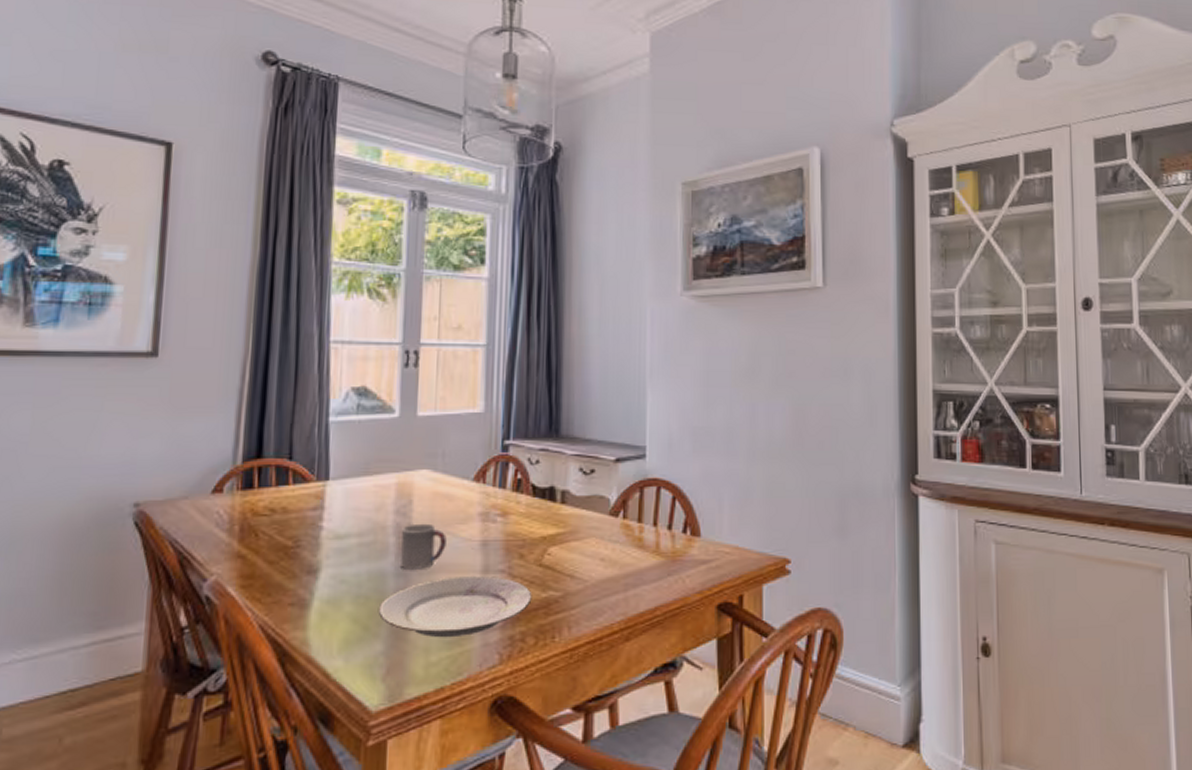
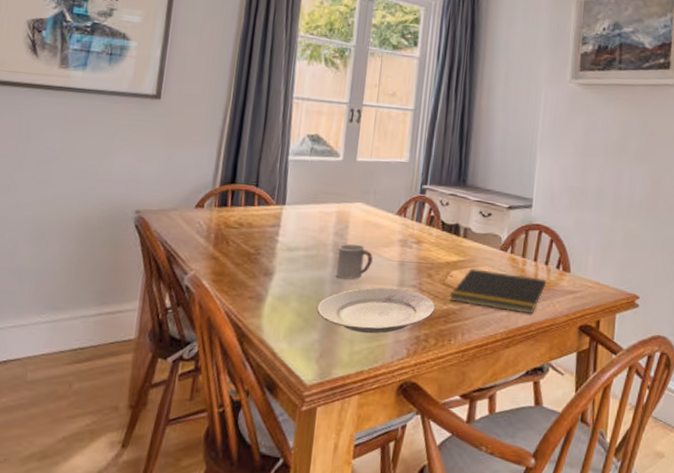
notepad: none [548,541,672,595] -> present [449,268,547,314]

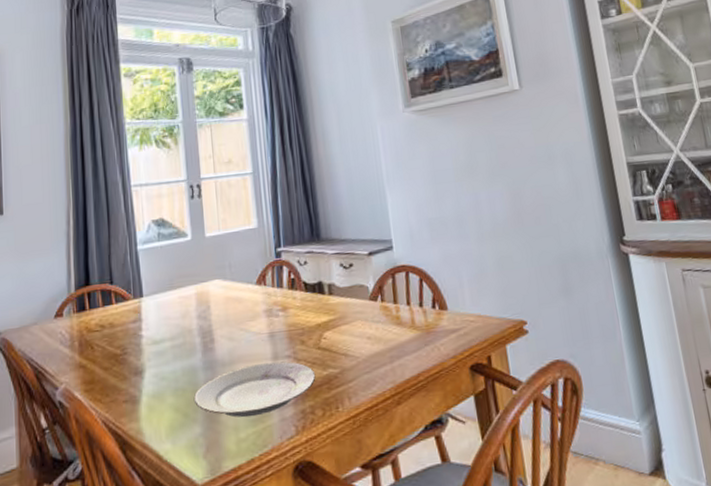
cup: present [336,243,373,279] -> none [204,323,241,363]
notepad: present [449,268,547,314] -> none [327,322,426,365]

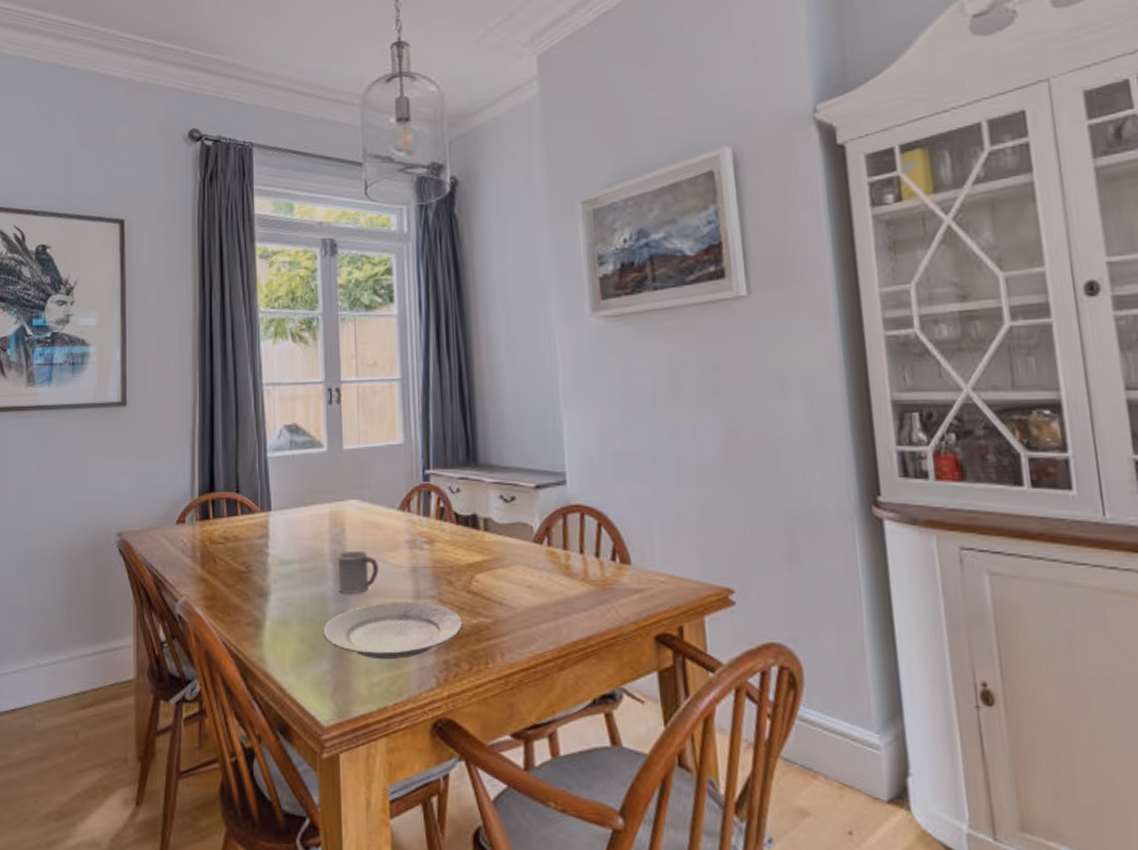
cup: none [204,323,241,363] -> present [337,550,379,594]

